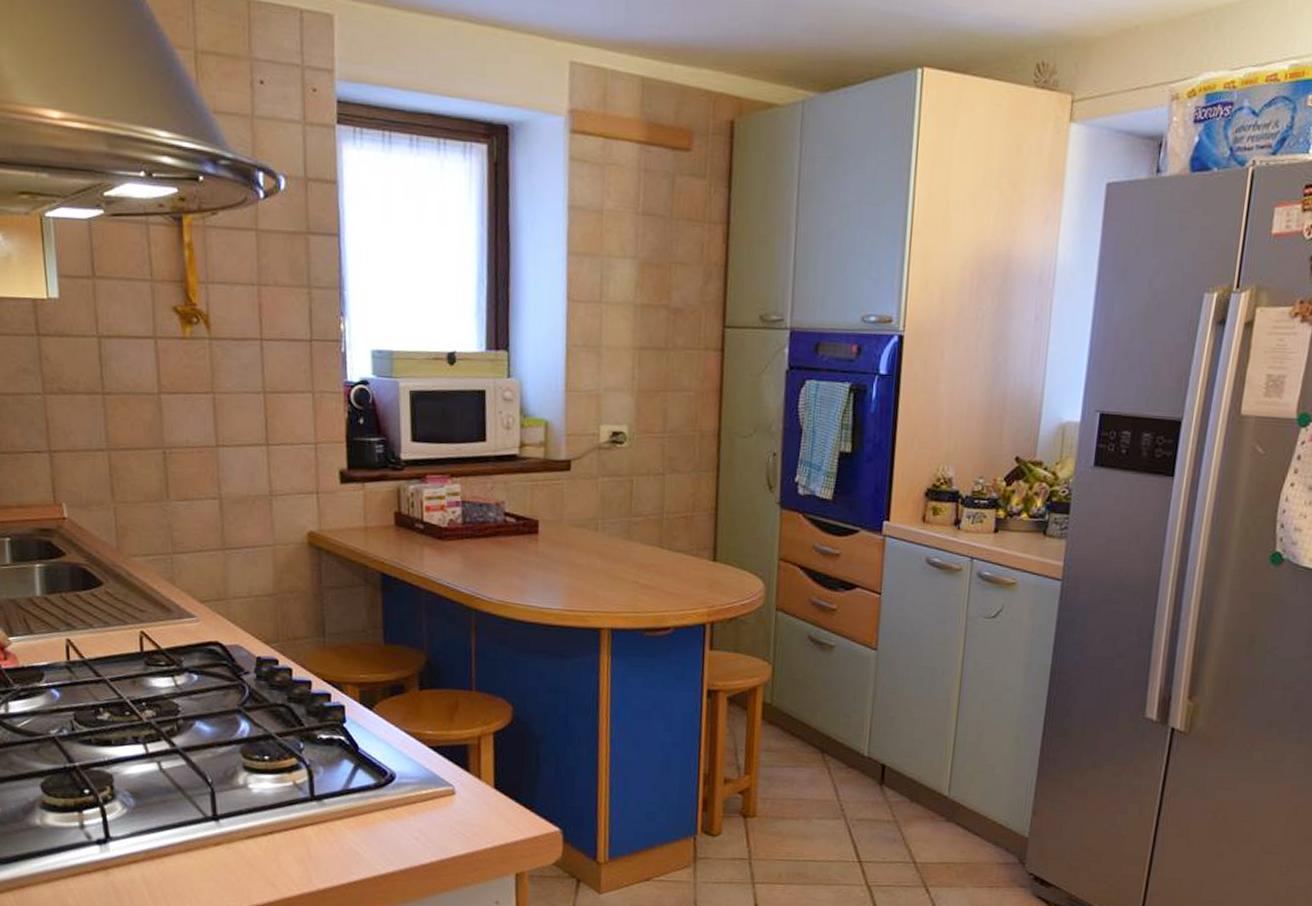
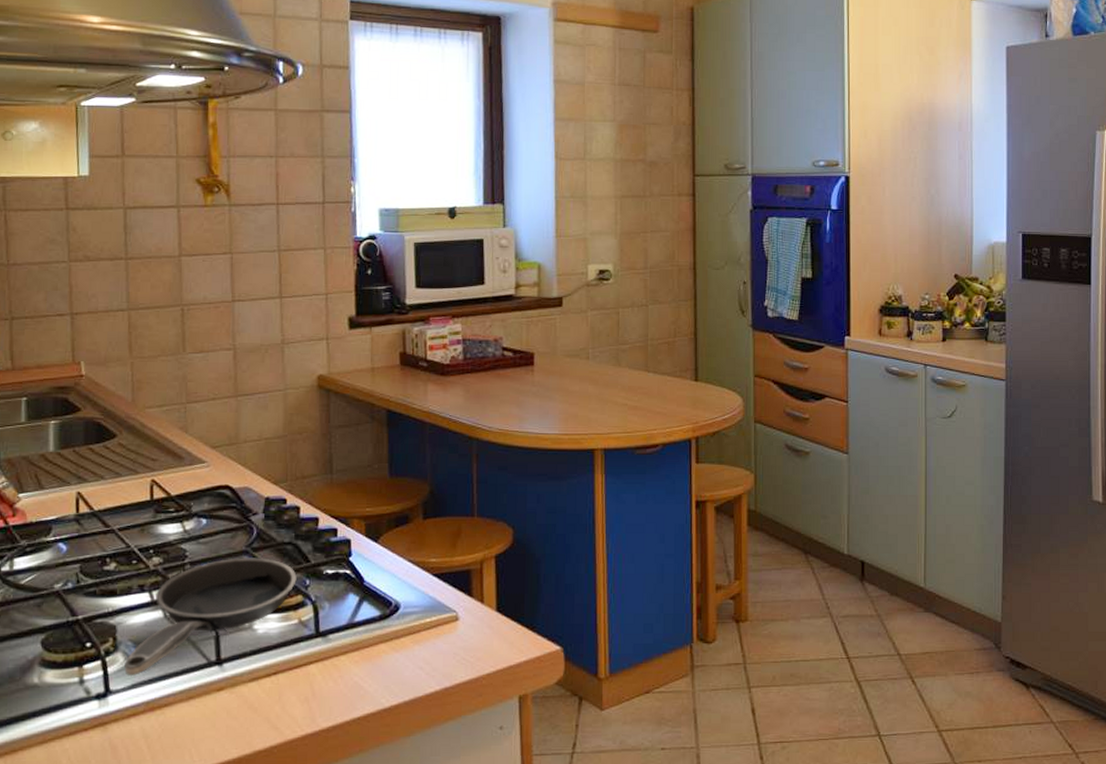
frying pan: none [123,715,290,826] -> present [124,556,297,677]

